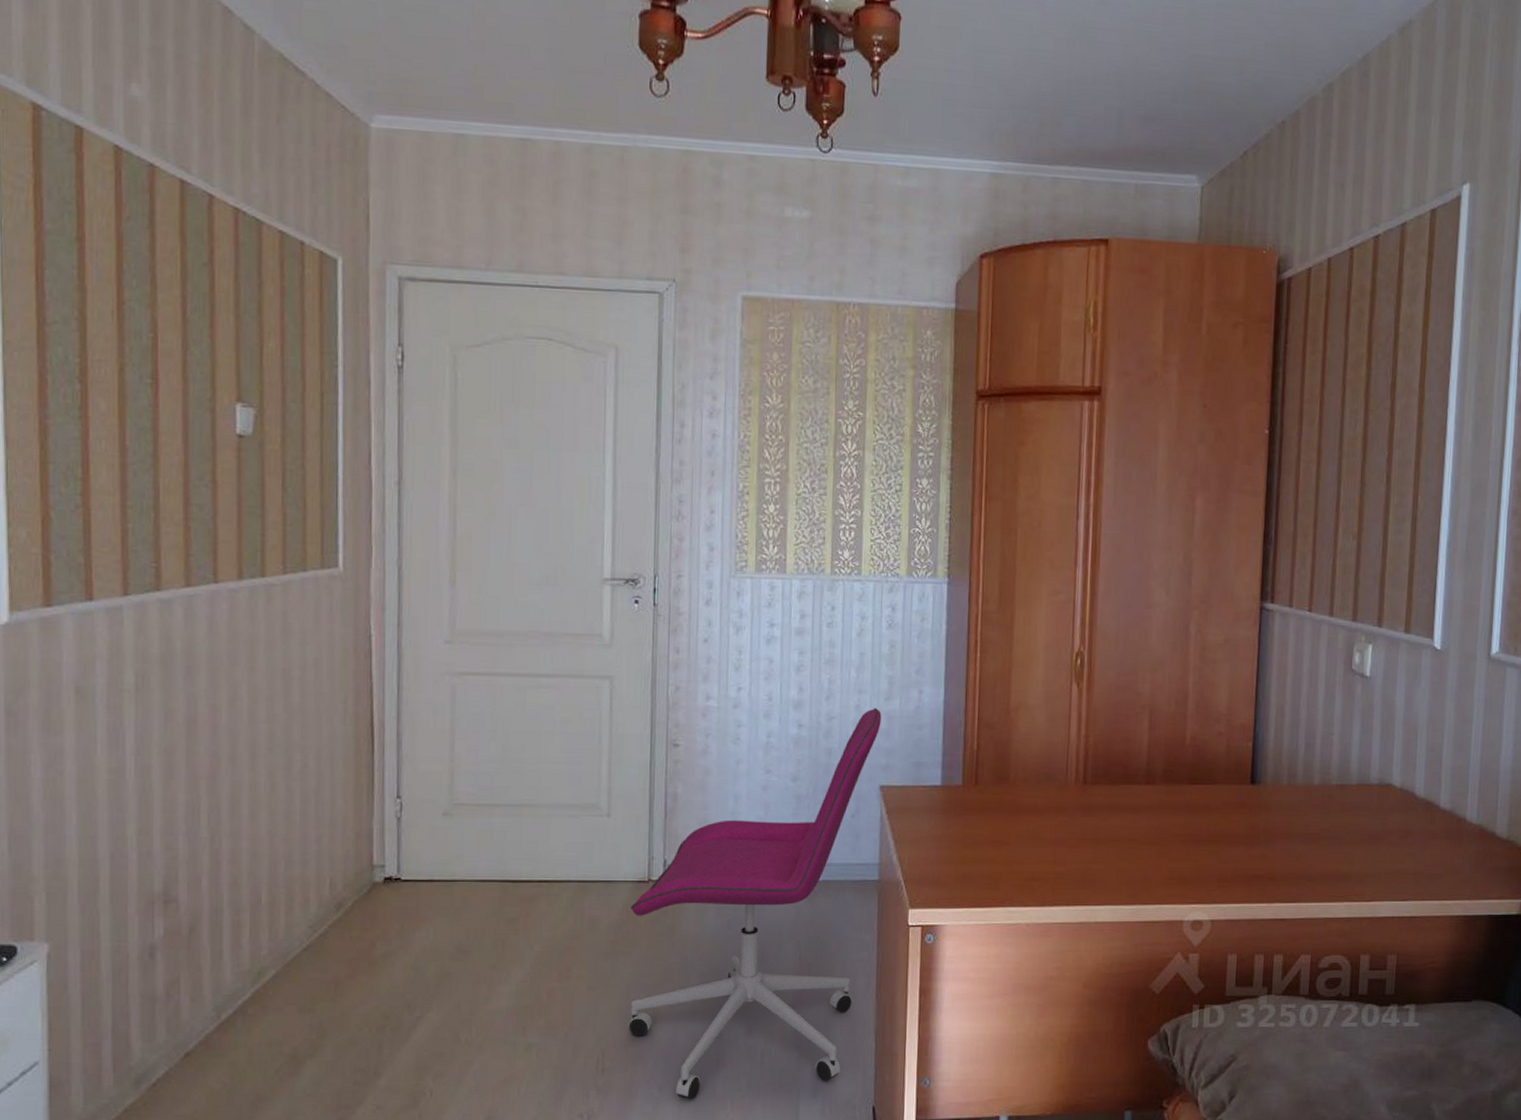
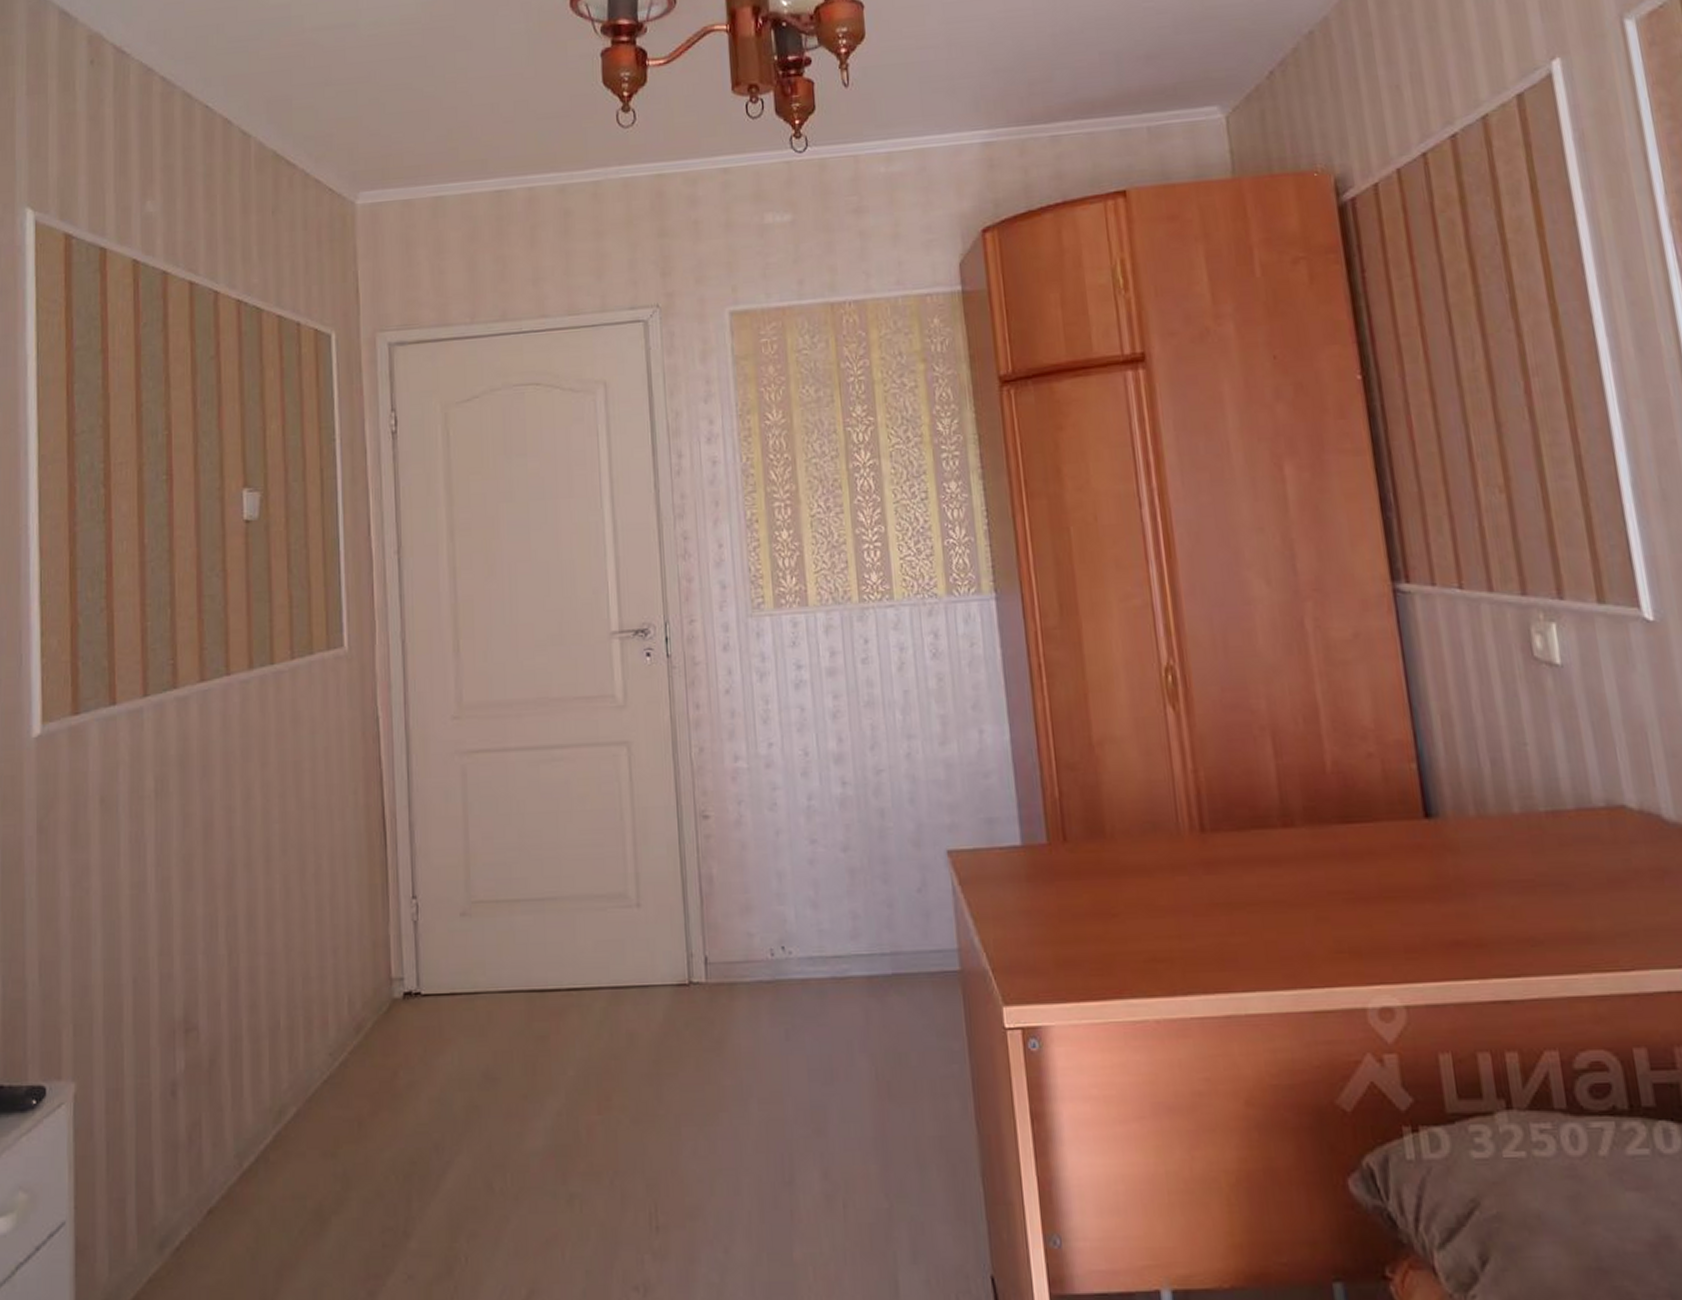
office chair: present [627,708,882,1100] -> none [672,755,949,1267]

